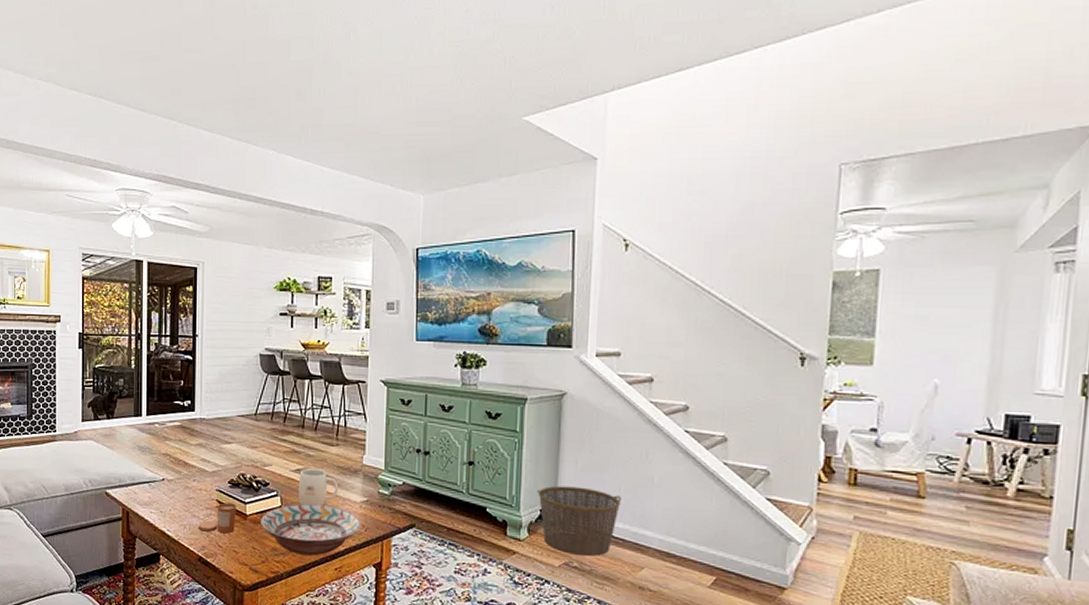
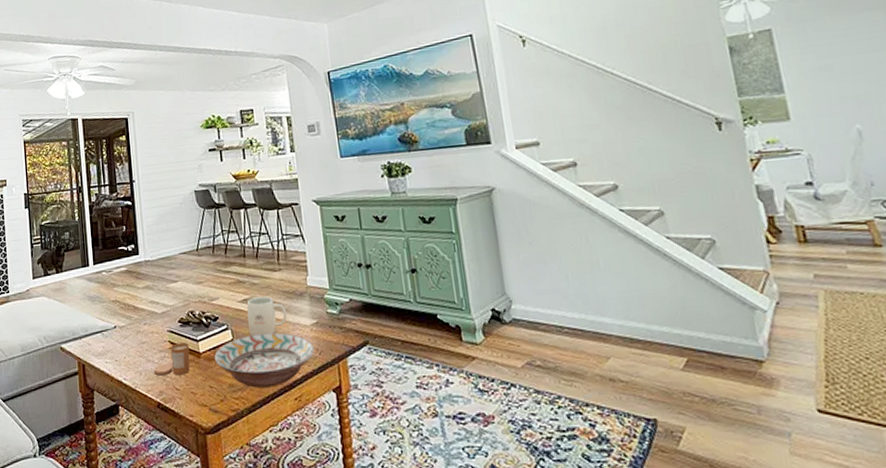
basket: present [538,486,621,556] -> none [485,280,572,353]

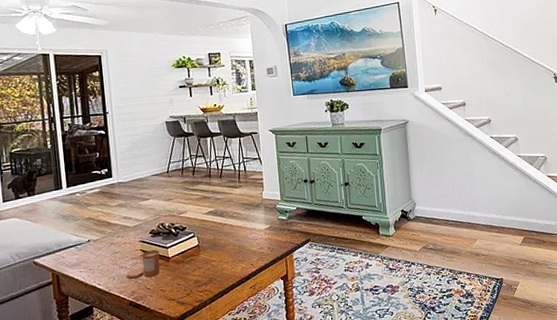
decorative bowl: present [215,333,314,388] -> none [182,237,267,282]
mug: present [246,296,288,336] -> none [211,208,246,241]

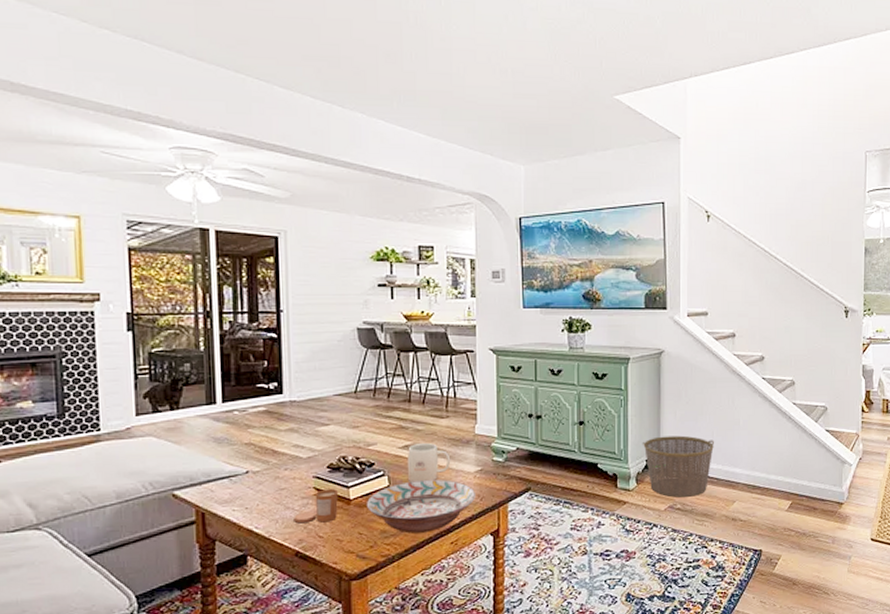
decorative bowl: none [182,237,267,282] -> present [367,480,475,534]
mug: none [211,208,246,241] -> present [406,443,451,483]
basket: none [398,188,456,240] -> present [643,435,714,498]

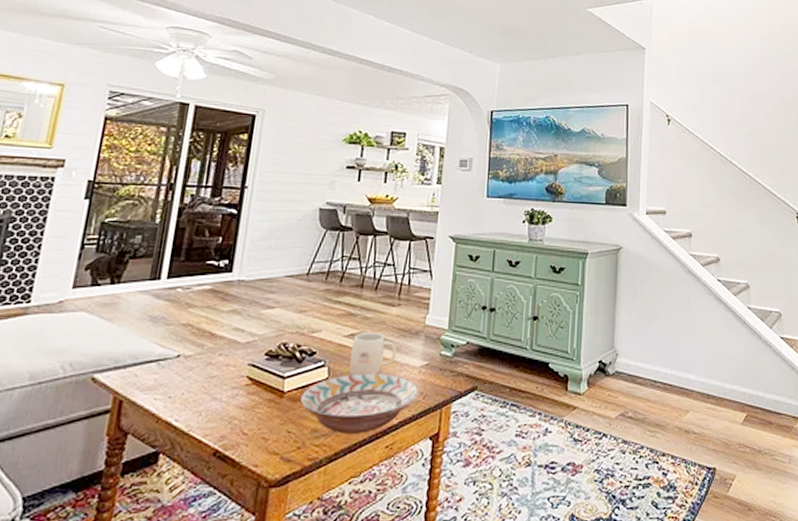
candle: present [294,489,338,524] -> none [218,379,272,418]
basket: present [643,435,714,498] -> none [597,336,668,404]

